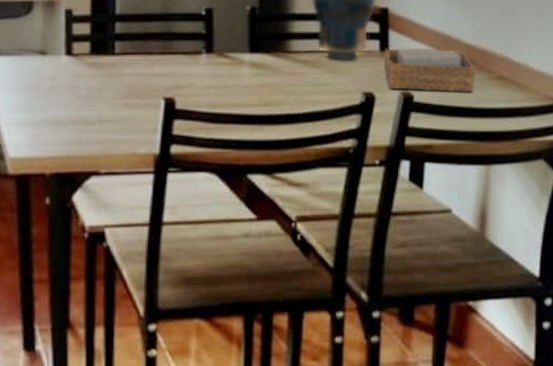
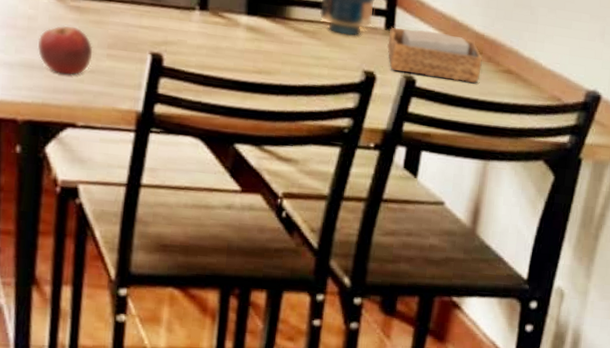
fruit: none [60,81,111,127] -> present [37,25,93,75]

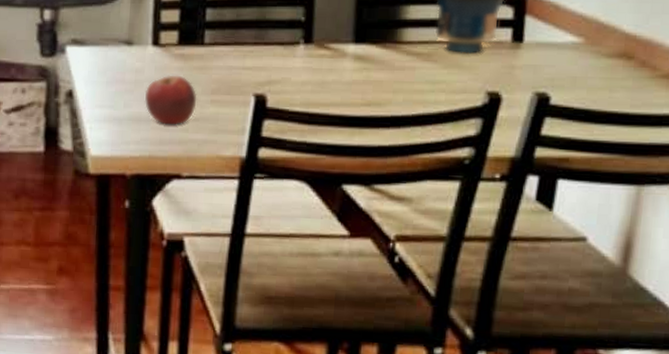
napkin holder: present [386,26,482,83] -> none [514,37,634,94]

